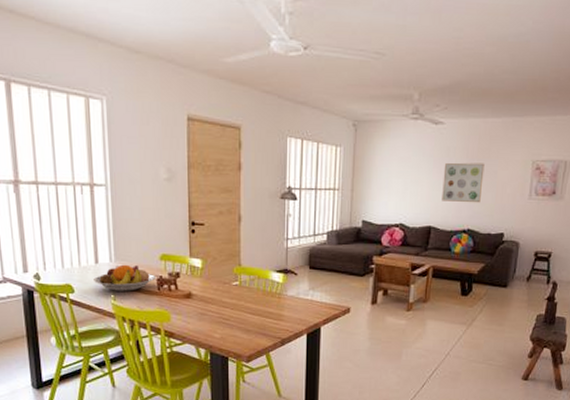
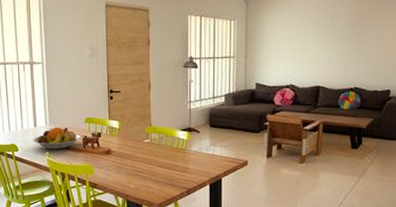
wall art: present [442,162,485,203] -> none [328,27,368,64]

